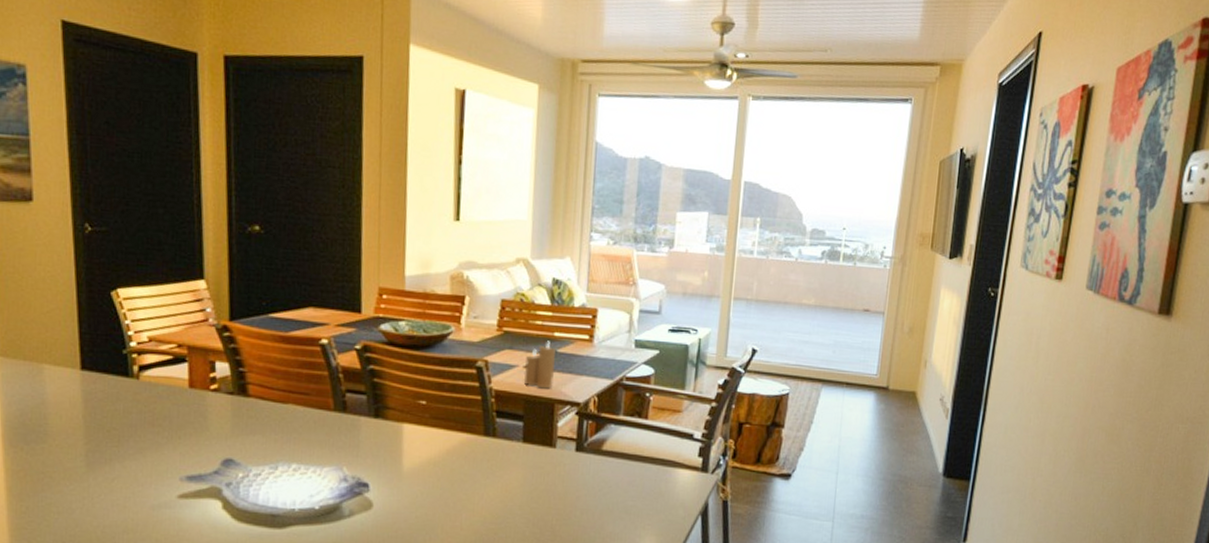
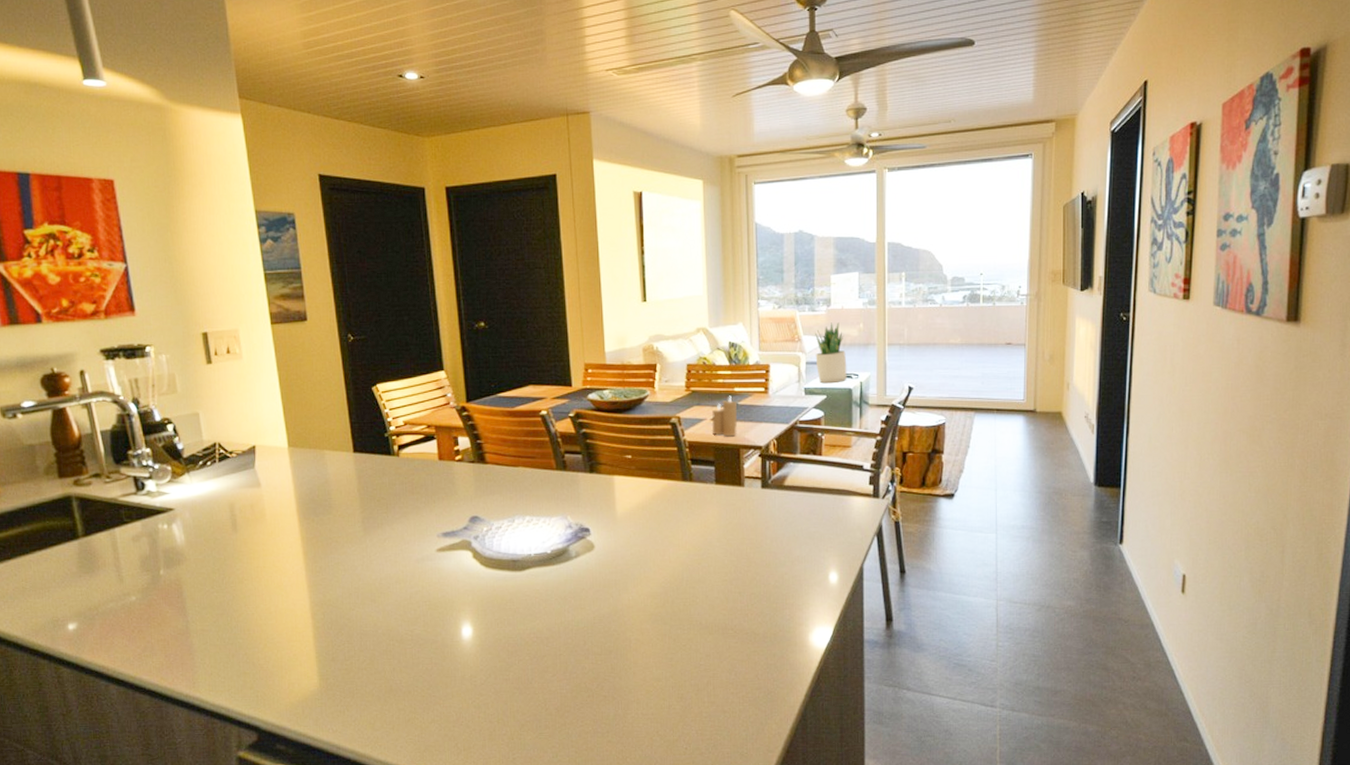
planter: none [650,267,686,337] -> present [815,322,847,384]

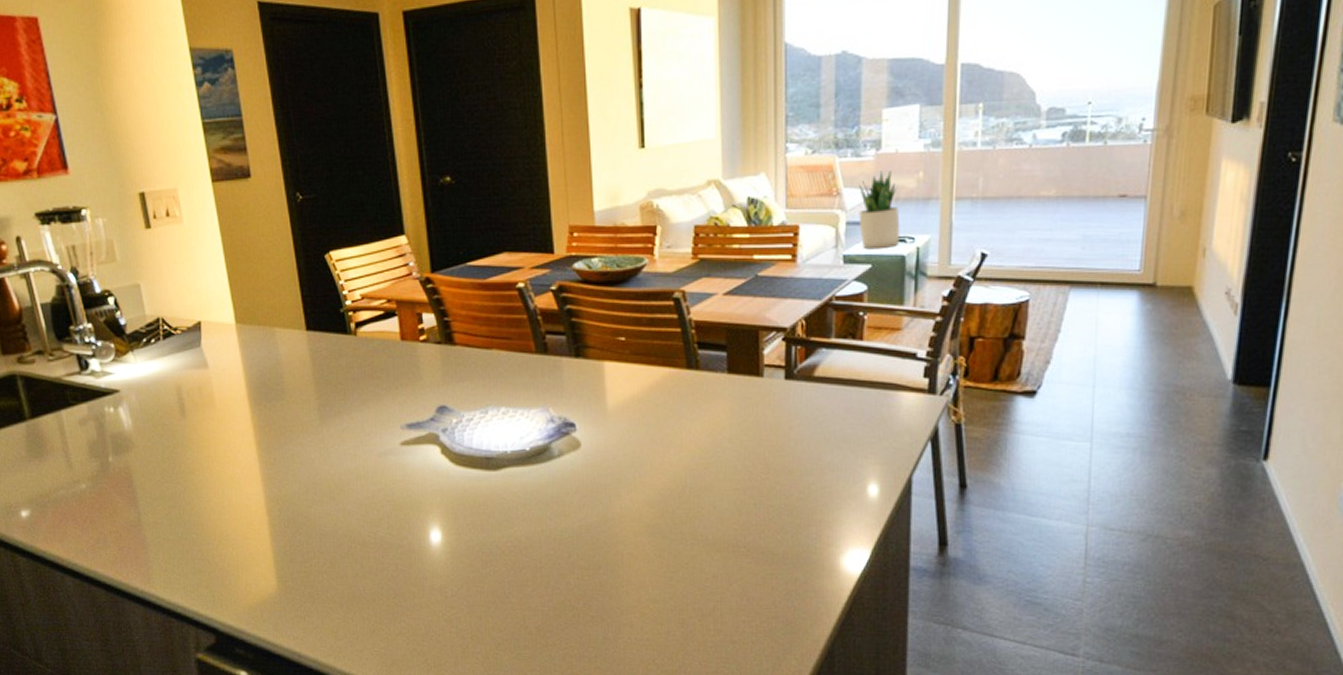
candle: present [711,395,738,437] -> none [723,264,757,316]

